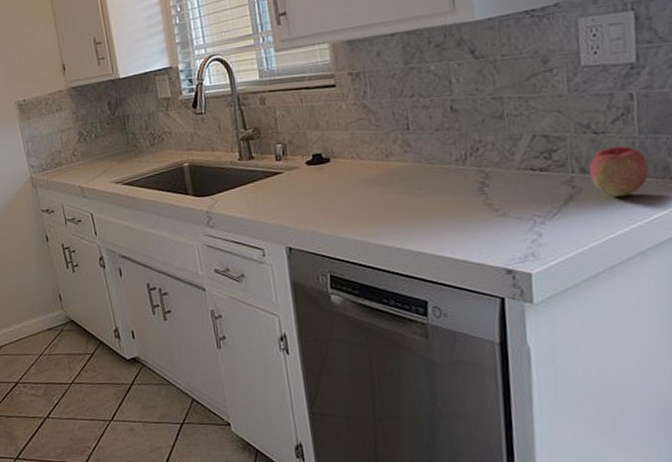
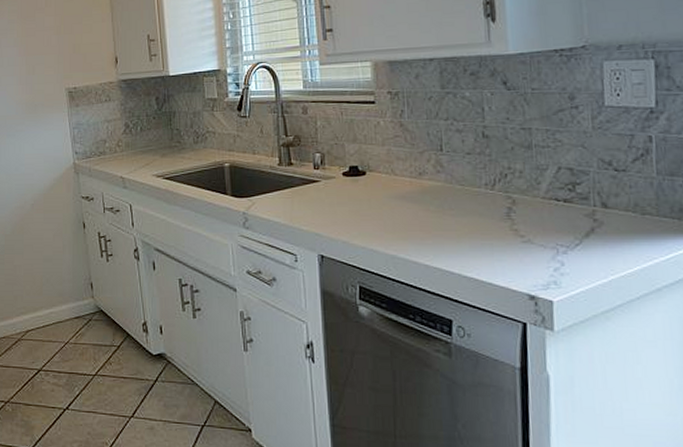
apple: present [589,145,649,197] -> none [610,184,665,233]

